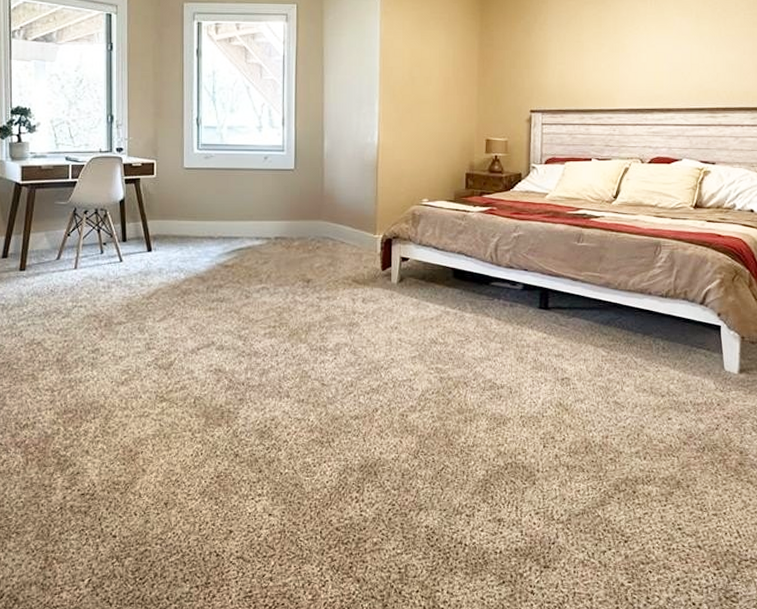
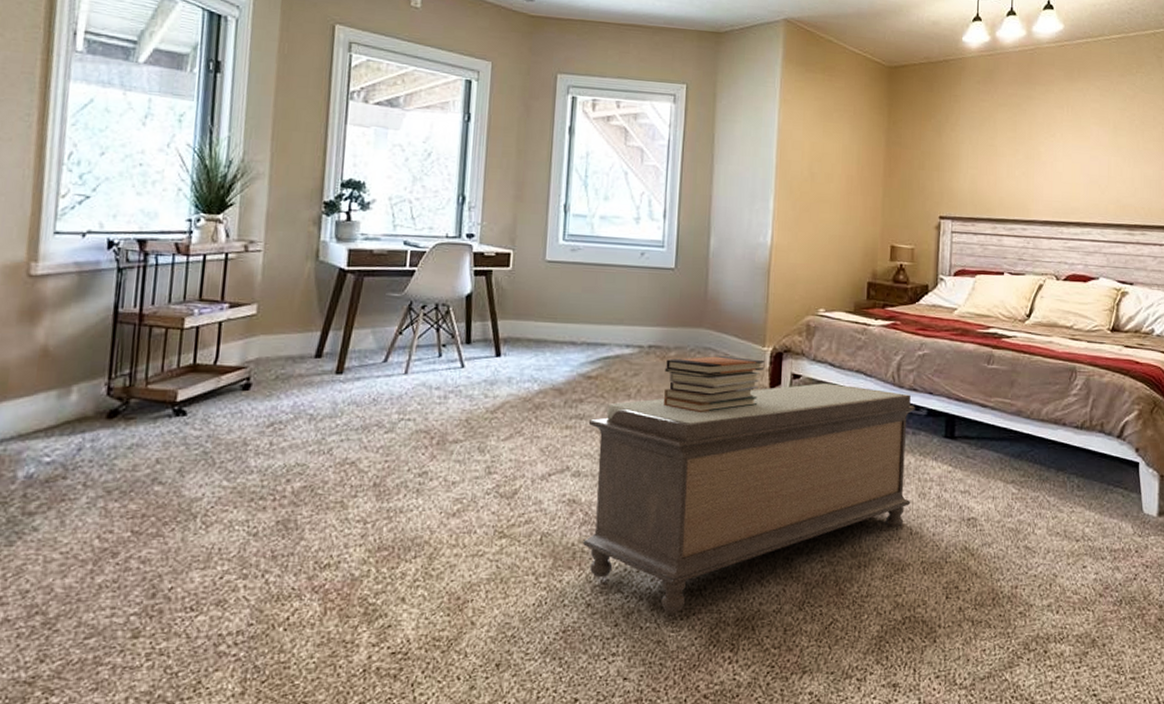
bench: none [228,264,512,461] -> present [582,383,915,612]
book stack: none [290,244,377,293] -> present [664,356,765,412]

